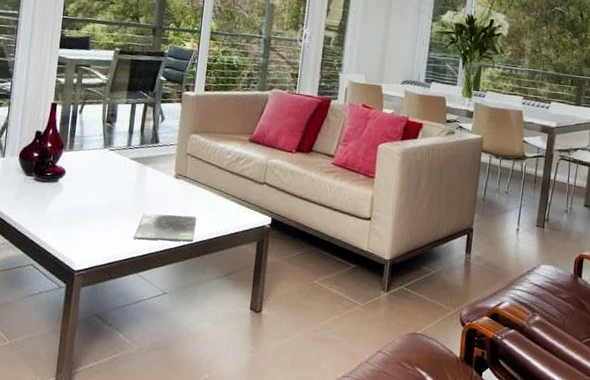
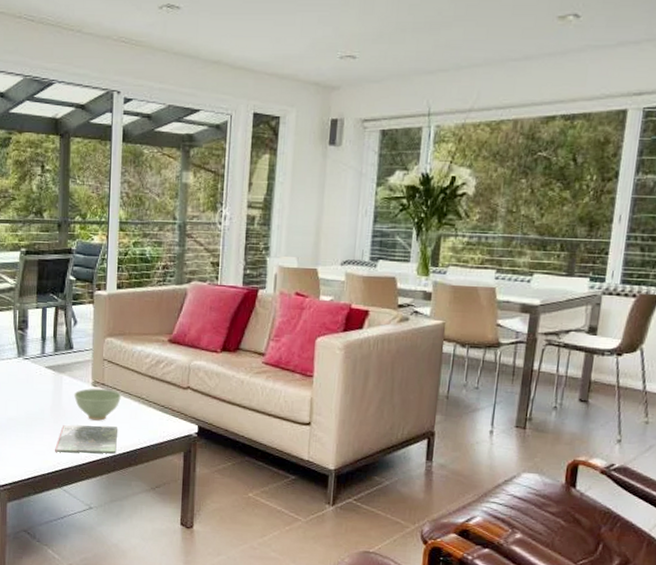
bowl: none [156,180,203,211] -> present [73,388,122,421]

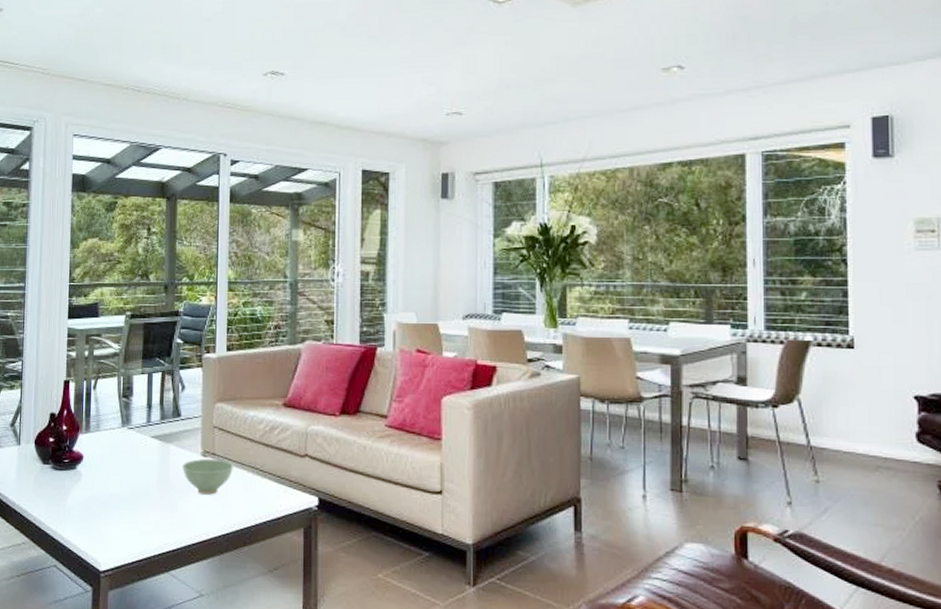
magazine: present [55,424,117,454] -> none [162,500,230,532]

